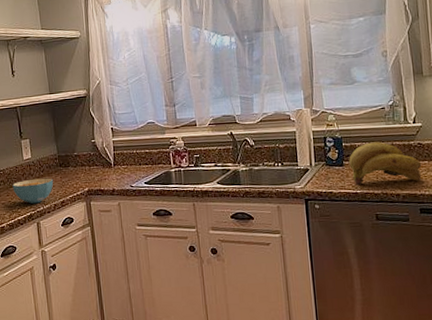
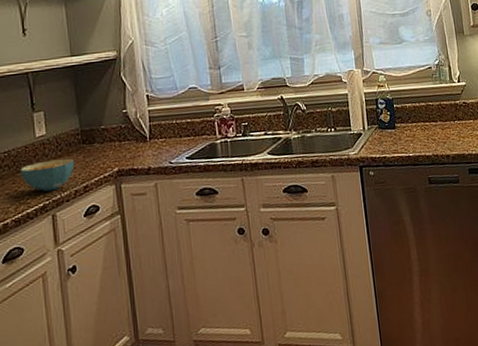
banana bunch: present [349,141,422,185] -> none [400,102,468,148]

